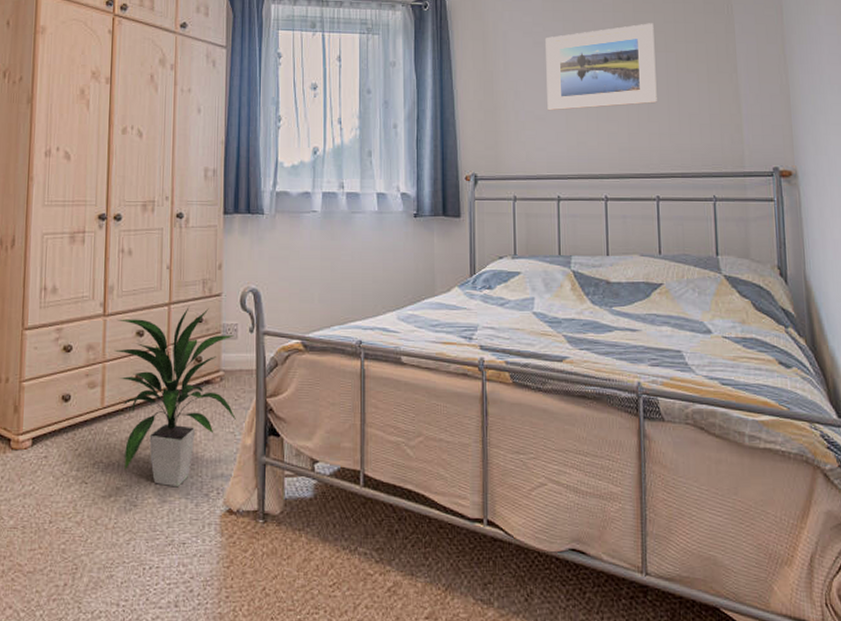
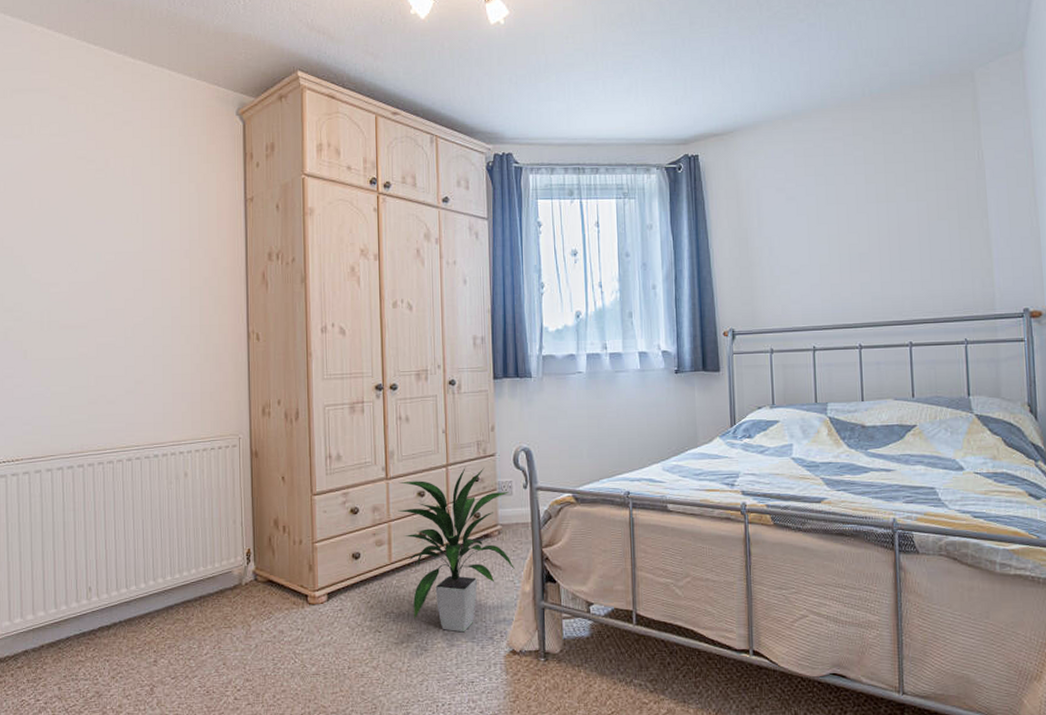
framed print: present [545,23,657,111] -> none [798,173,909,265]

